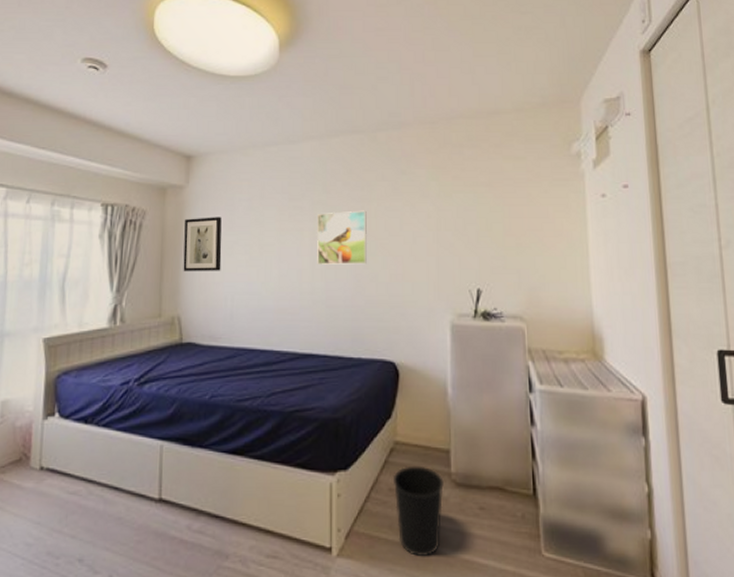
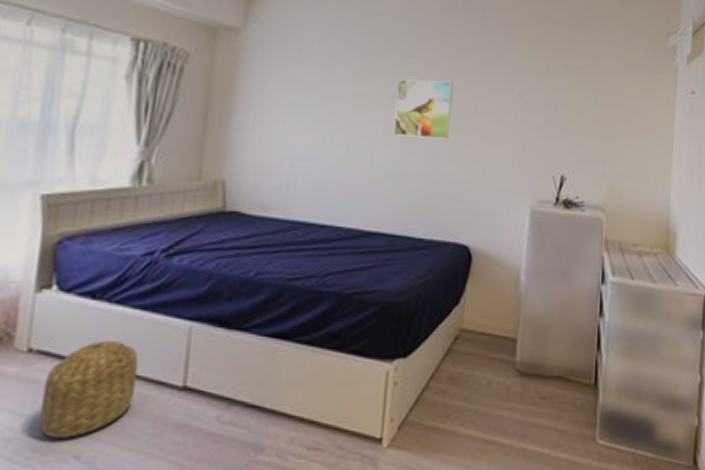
basket: none [51,458,123,543] -> present [40,340,138,438]
wall art: present [183,217,222,271] -> none [232,68,285,133]
wastebasket: present [392,466,444,556] -> none [454,354,507,445]

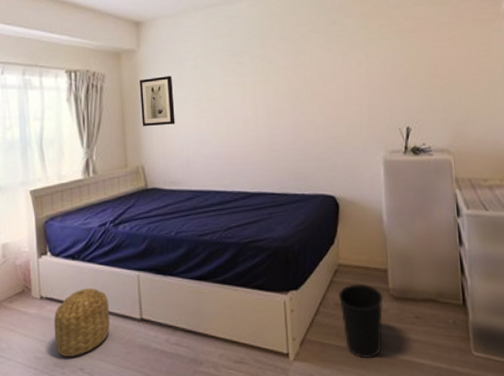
wall art: none [232,68,285,133] -> present [139,76,175,126]
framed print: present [393,79,453,139] -> none [257,61,305,113]
wastebasket: none [454,354,507,445] -> present [338,283,383,358]

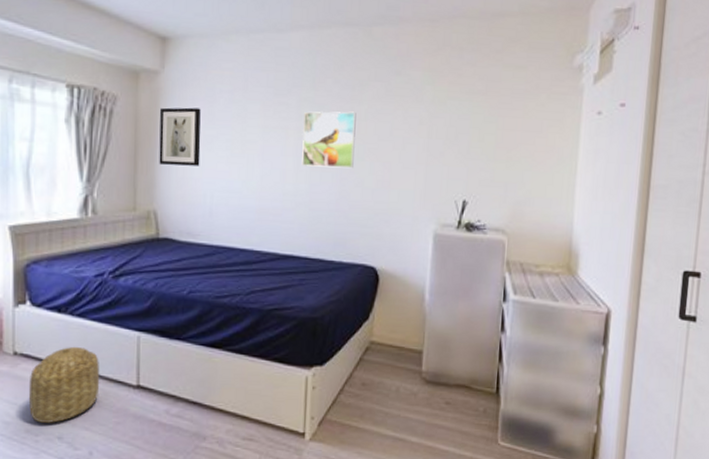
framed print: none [257,61,305,113] -> present [302,111,356,168]
wastebasket: present [338,283,383,358] -> none [366,364,414,442]

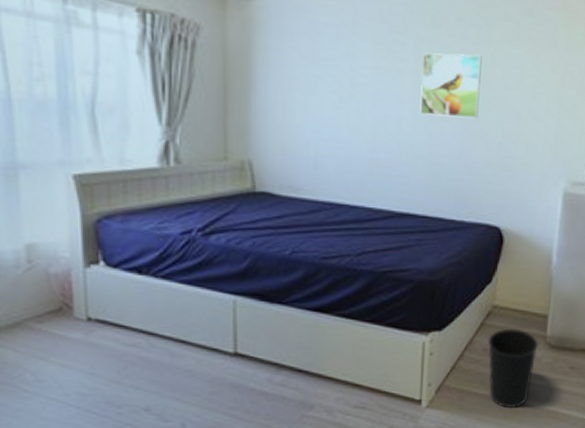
basket: present [28,346,100,423] -> none [107,311,191,394]
wall art: present [159,107,201,166] -> none [252,41,303,111]
wastebasket: none [366,364,414,442] -> present [487,328,538,408]

